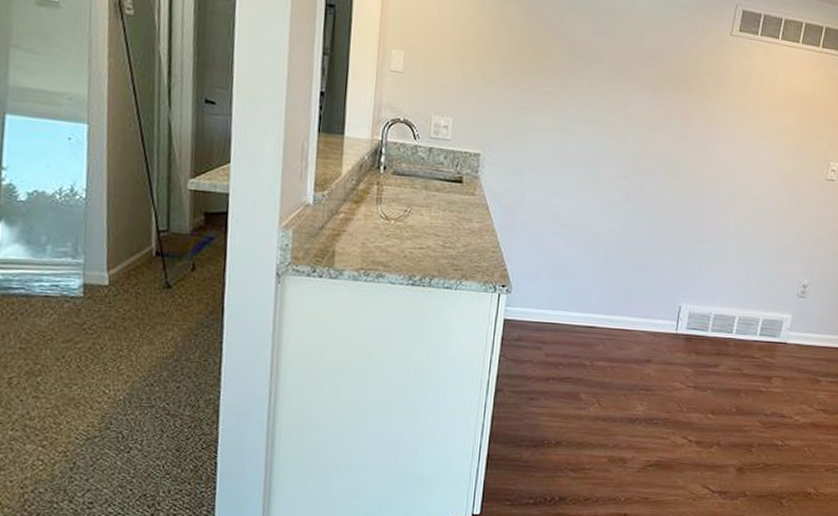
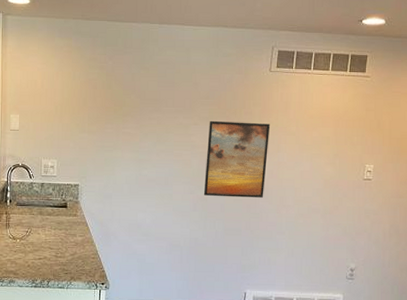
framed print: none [639,88,726,192] -> present [203,120,271,198]

